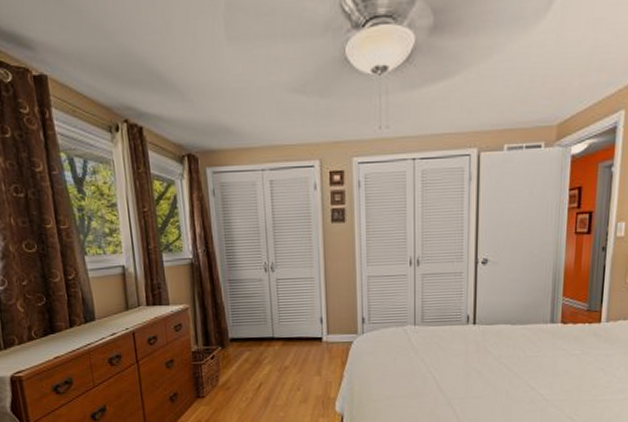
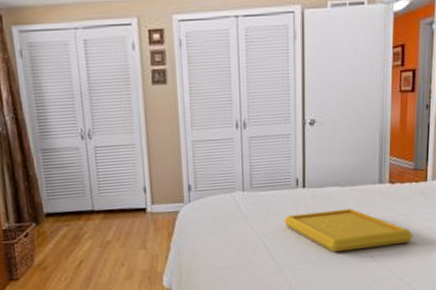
serving tray: none [454,347,585,388] -> present [285,209,413,253]

